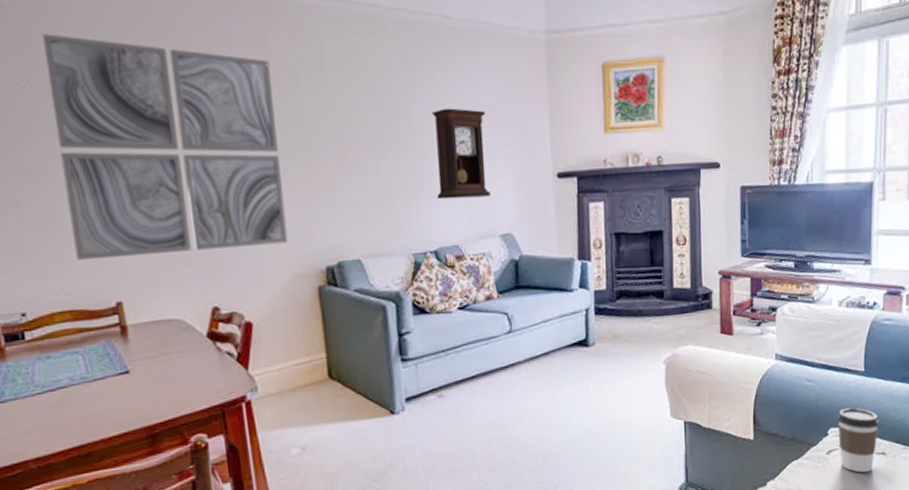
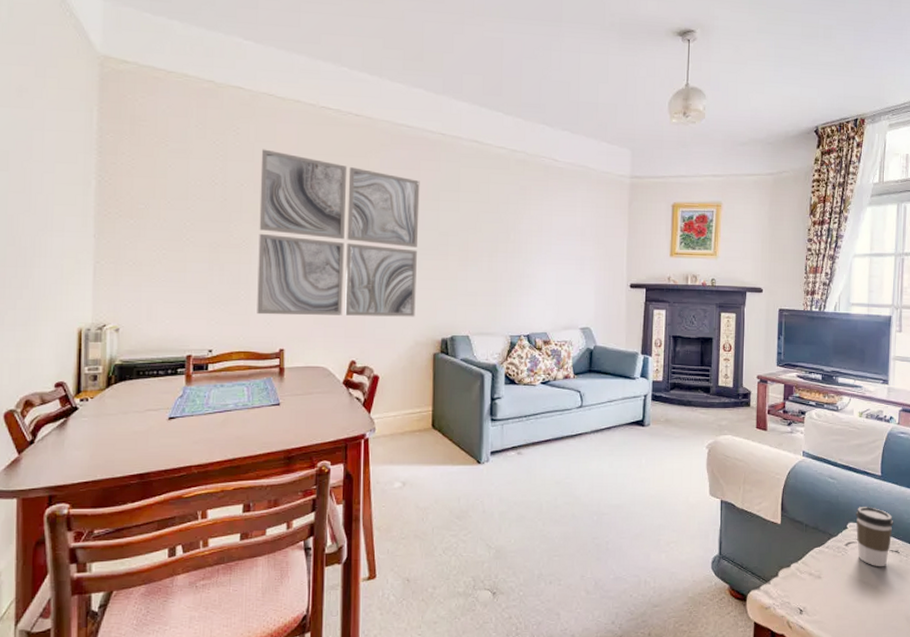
pendulum clock: present [431,108,490,200] -> none [534,227,578,297]

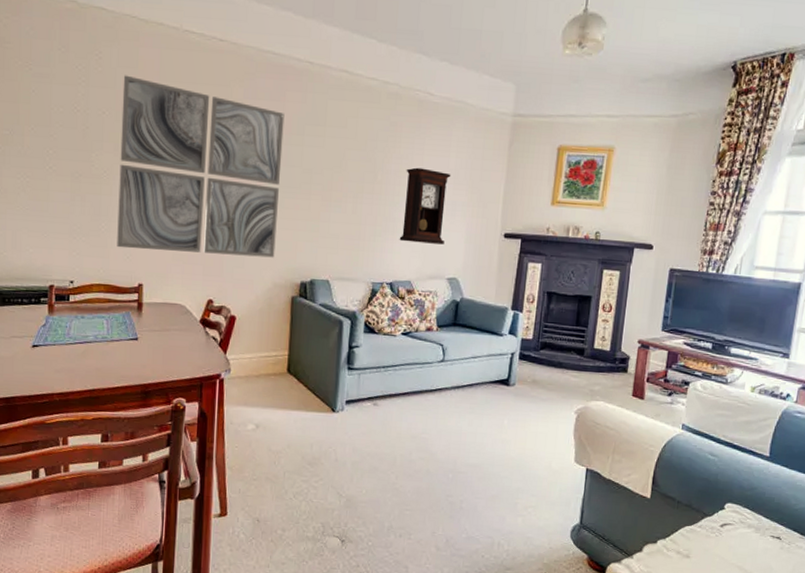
pendulum clock: none [534,227,578,297] -> present [399,167,451,245]
coffee cup: present [856,507,894,567] -> none [733,488,779,553]

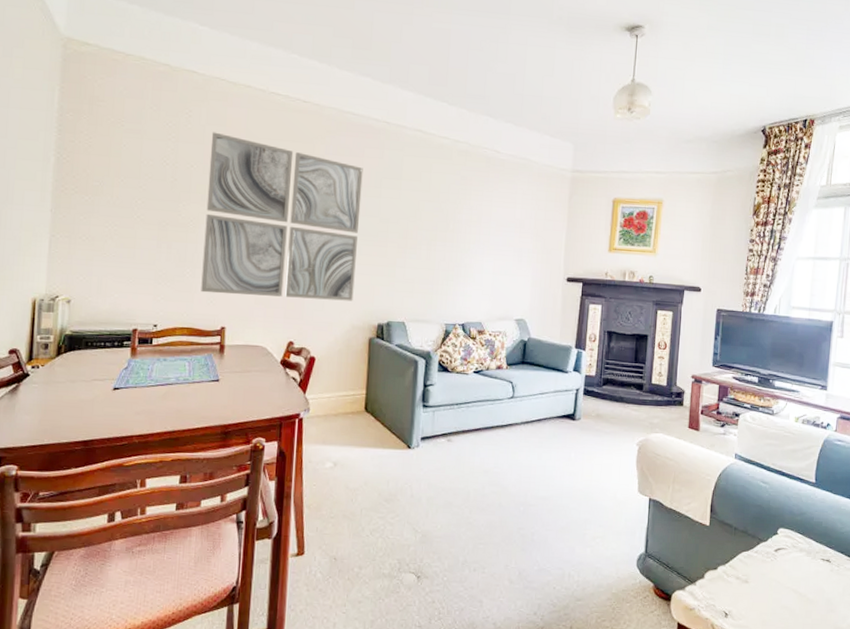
pendulum clock: present [399,167,451,245] -> none [470,217,517,288]

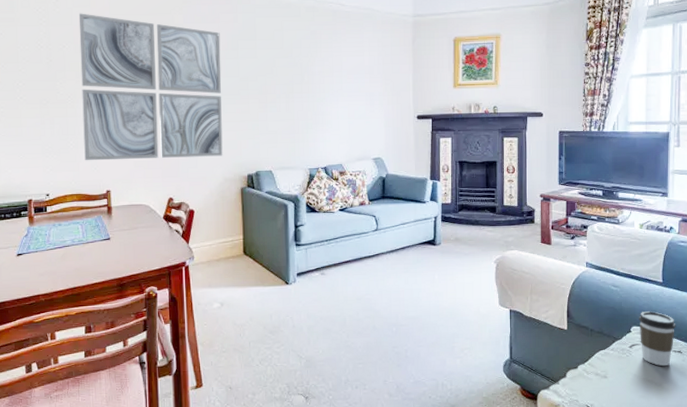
coffee cup: none [786,513,827,576] -> present [639,311,676,367]

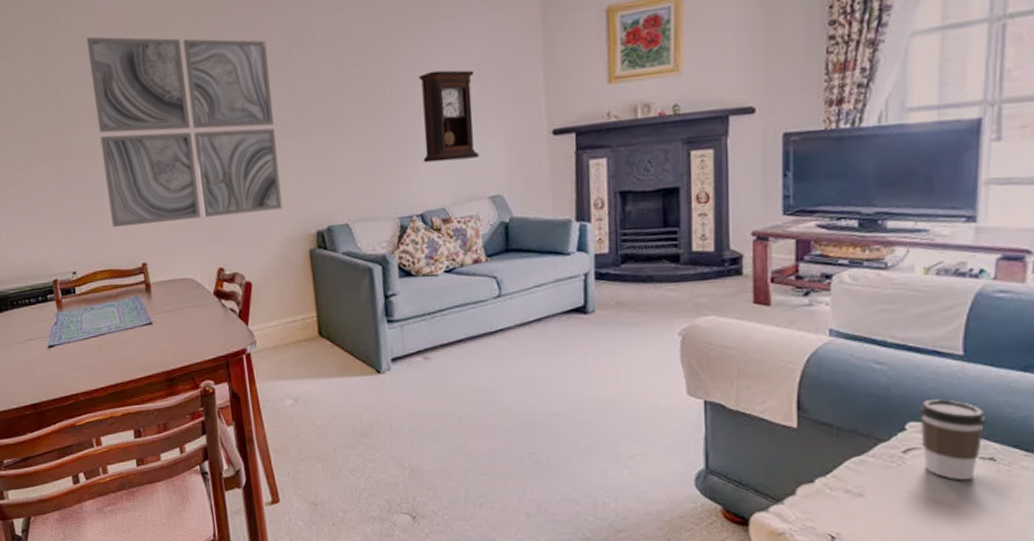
pendulum clock: none [328,67,367,131] -> present [418,70,479,163]

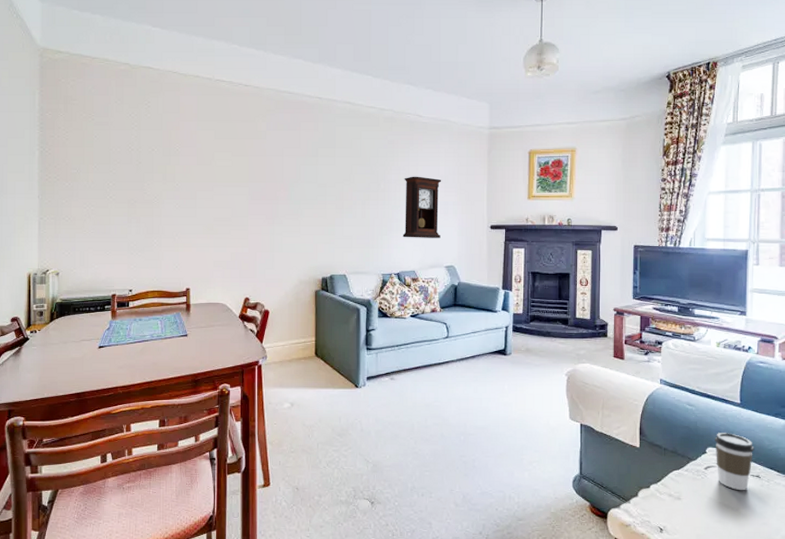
wall art: present [86,36,283,228] -> none [167,119,301,260]

